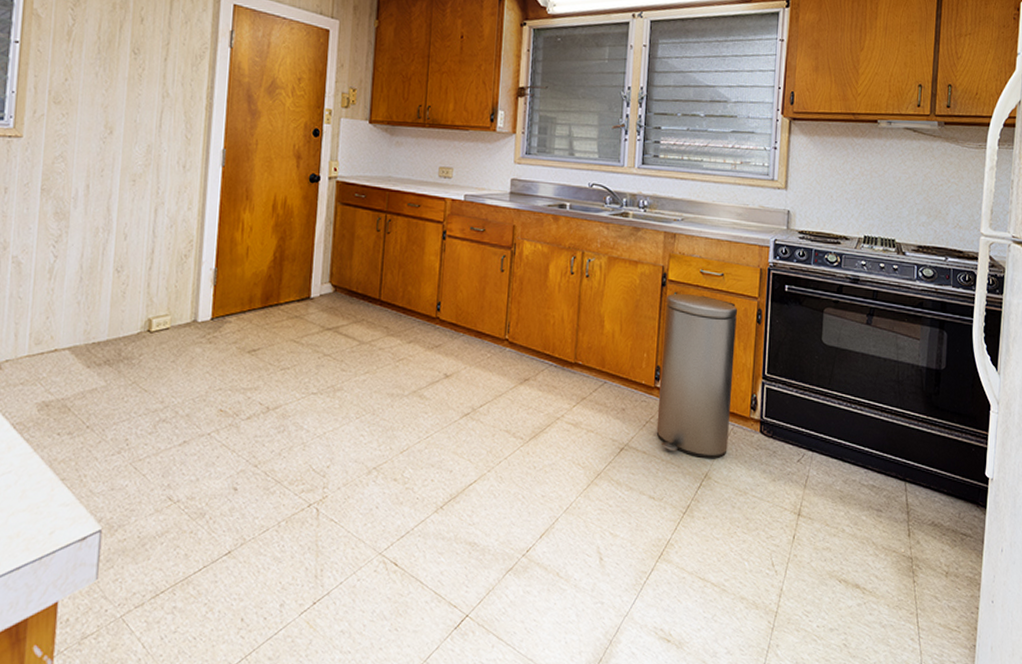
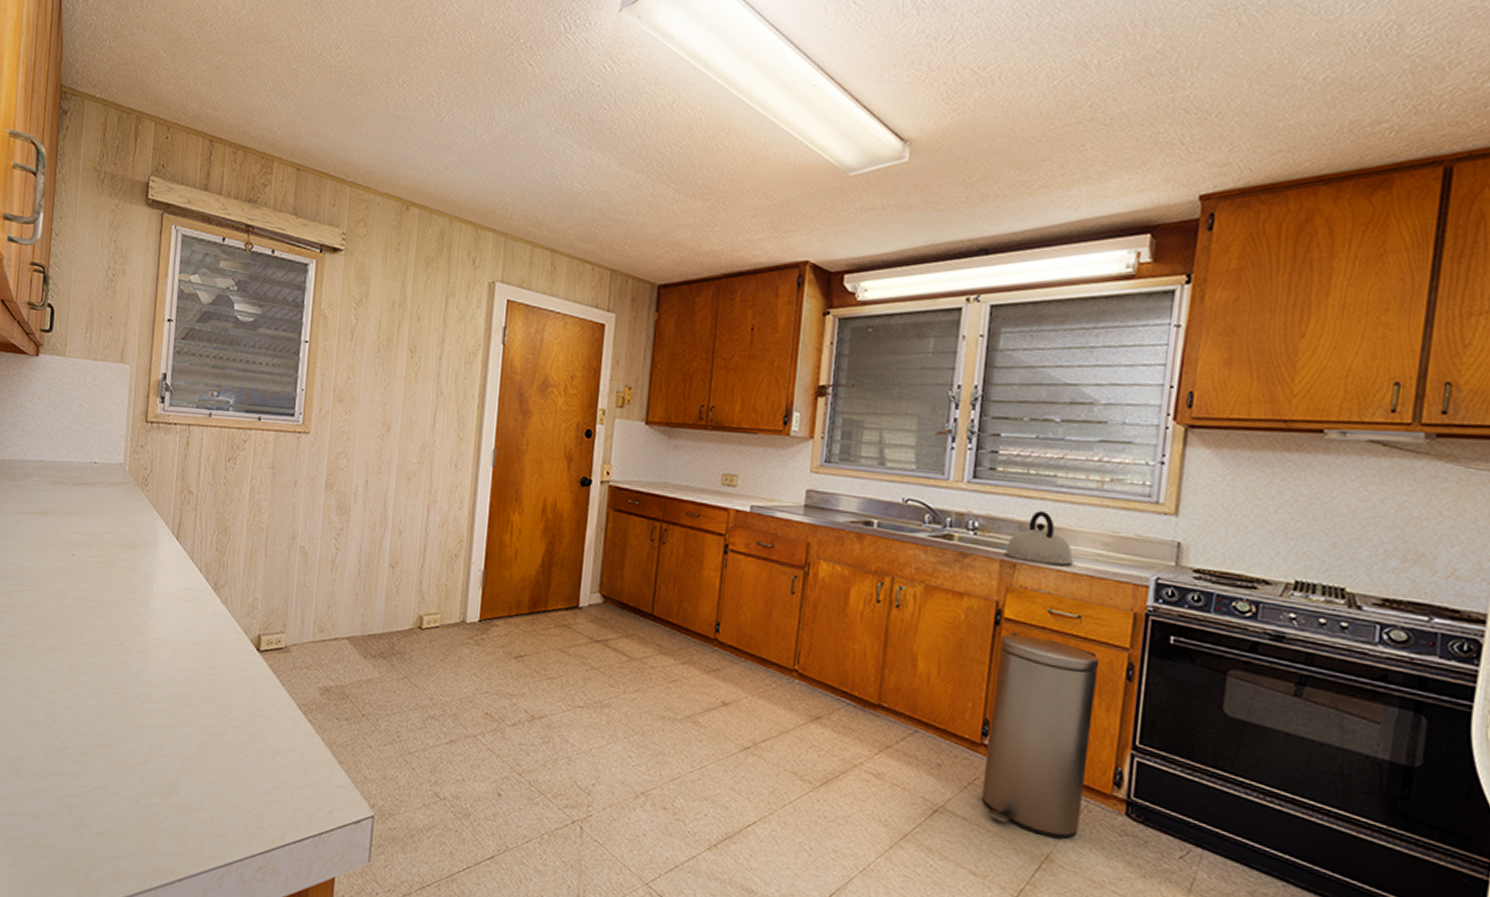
kettle: none [667,189,717,233] -> present [1005,510,1074,565]

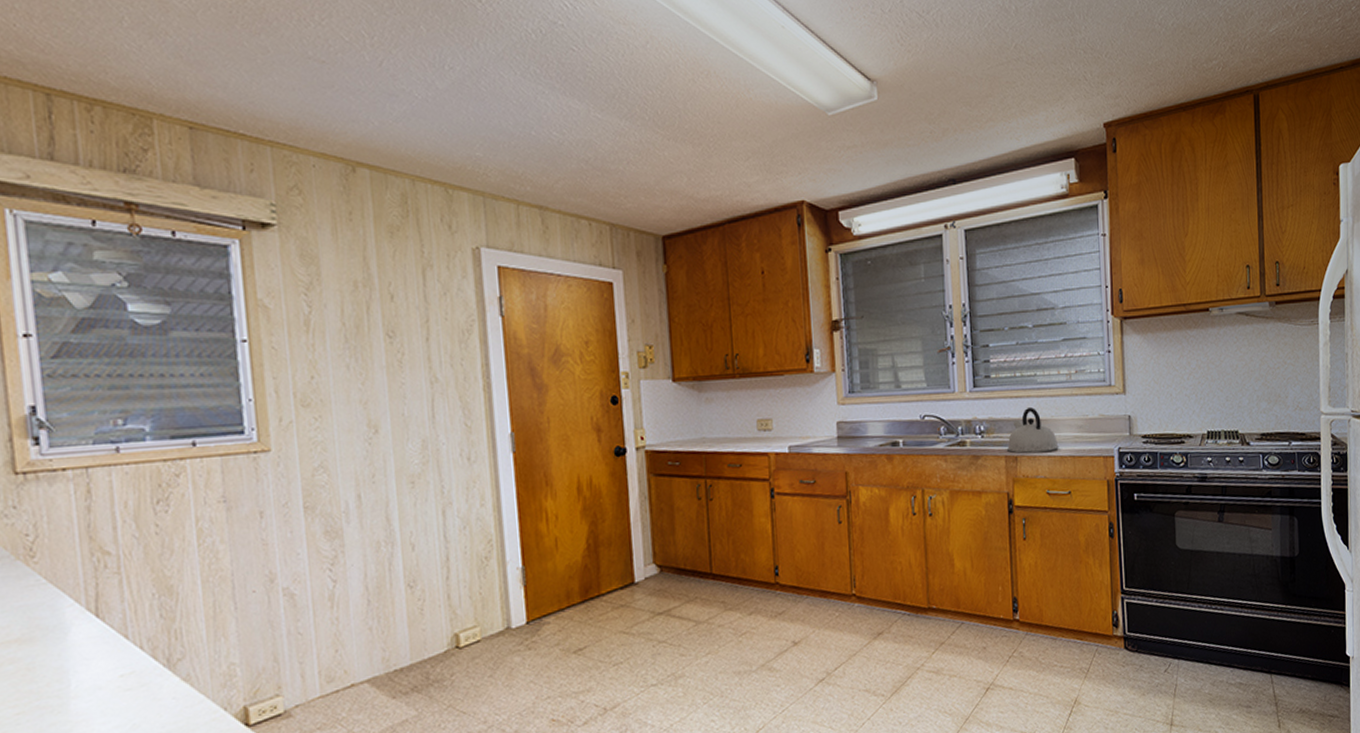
pedal bin: present [981,635,1100,840] -> none [1014,517,1094,685]

